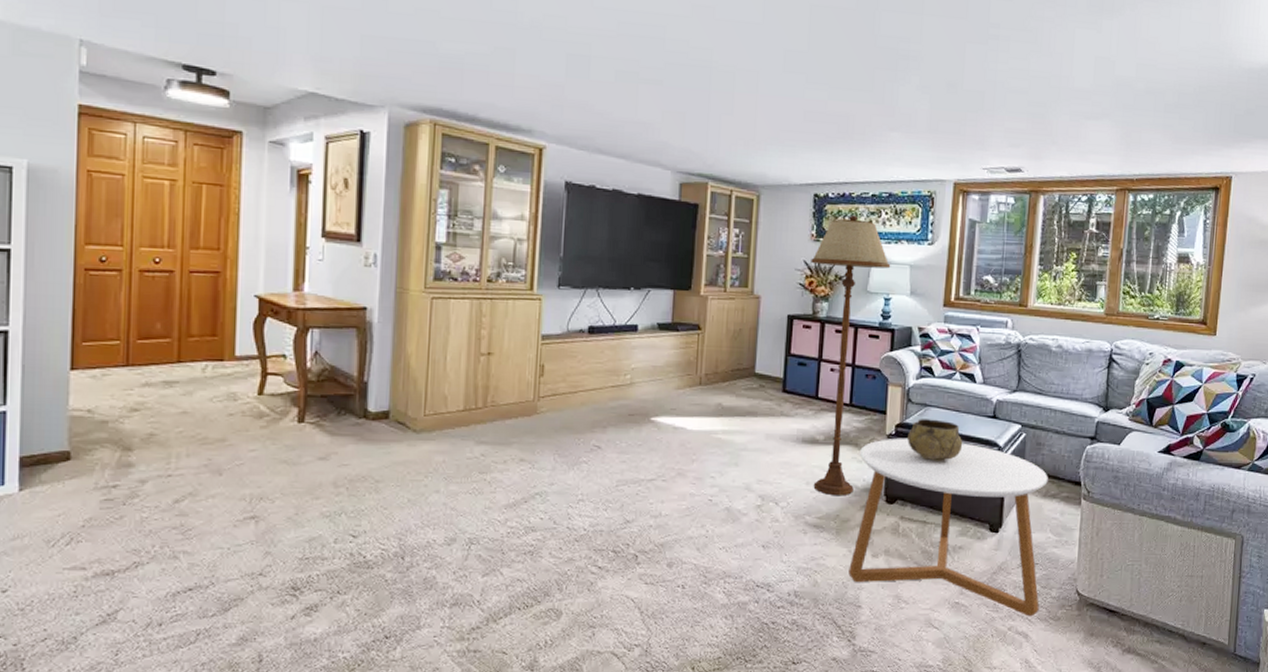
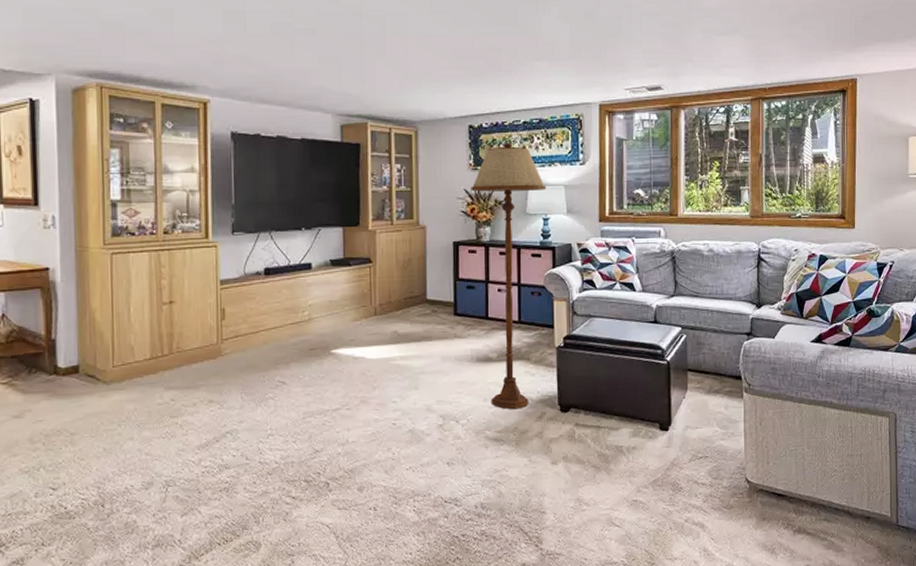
coffee table: present [848,438,1048,617] -> none [531,348,712,508]
decorative bowl: present [907,419,963,461] -> none [576,329,628,369]

